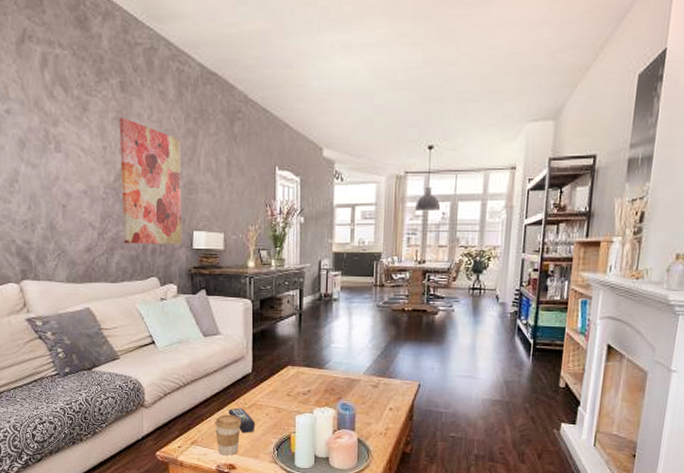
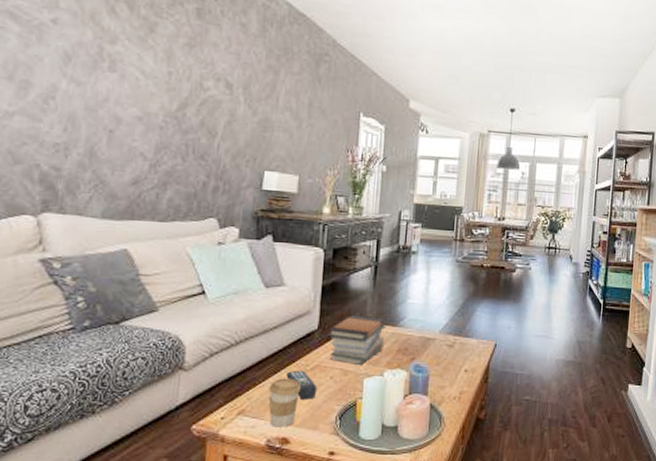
wall art: present [119,117,182,244] -> none [180,44,259,184]
book stack: none [262,358,313,404] -> present [328,314,386,366]

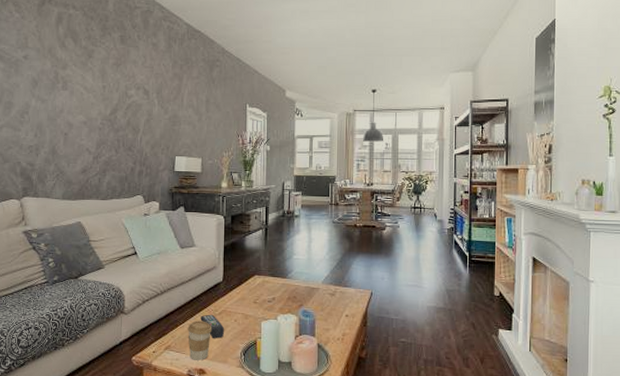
book stack: present [328,314,386,366] -> none [231,268,277,311]

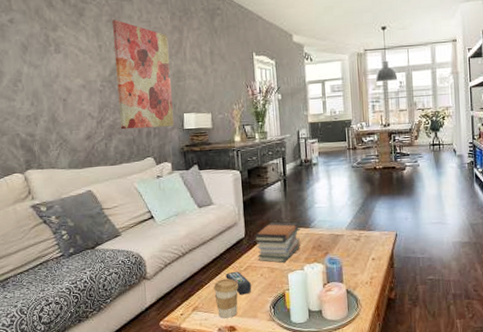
wall art: none [114,63,168,167] -> present [112,19,174,130]
book stack: none [231,268,277,311] -> present [254,221,301,263]

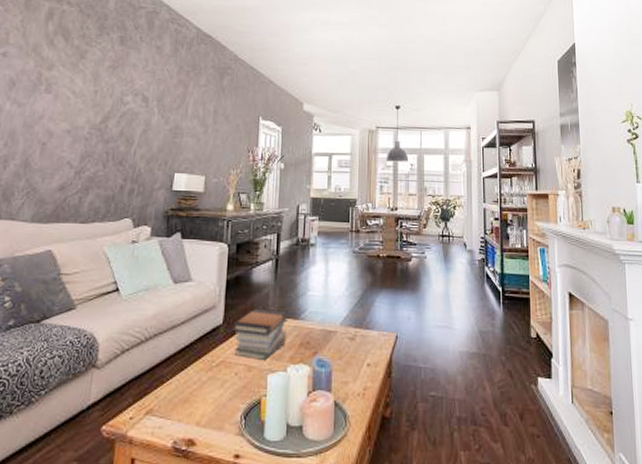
wall art: present [112,19,174,130] -> none [100,66,171,186]
coffee cup: present [214,278,239,318] -> none [176,375,207,428]
remote control: present [225,271,252,295] -> none [193,366,223,398]

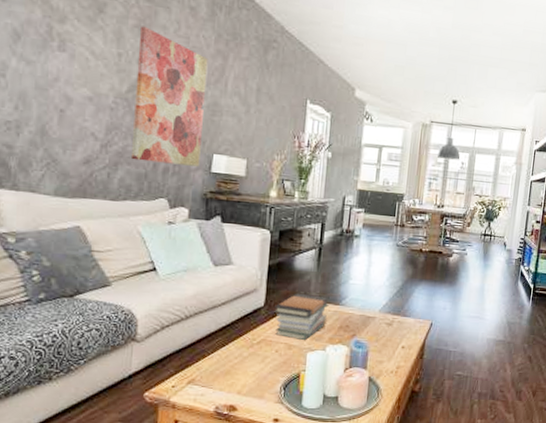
wall art: none [100,66,171,186] -> present [130,26,208,167]

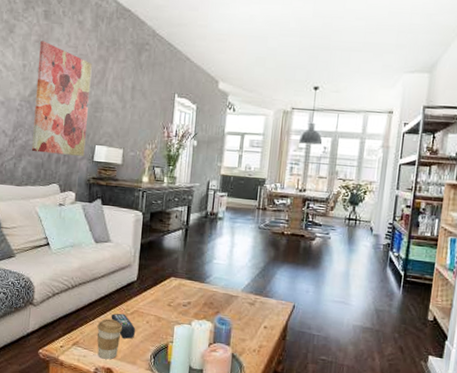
coffee cup: none [217,350,248,396] -> present [97,318,123,360]
remote control: none [234,343,263,371] -> present [111,313,136,339]
book stack: present [274,293,329,341] -> none [146,269,195,315]

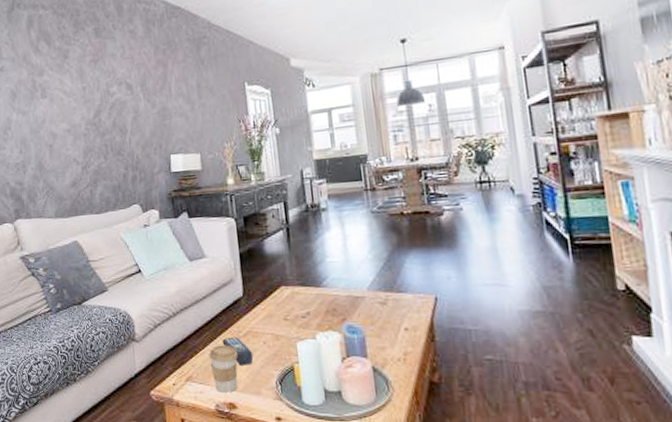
wall art: present [31,40,92,156] -> none [96,59,161,175]

